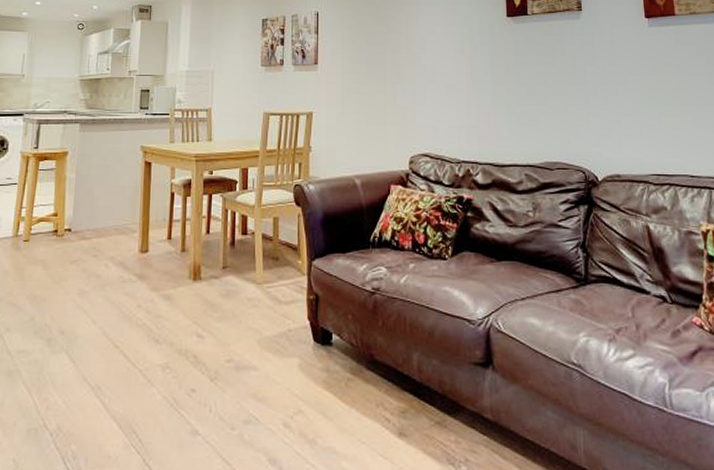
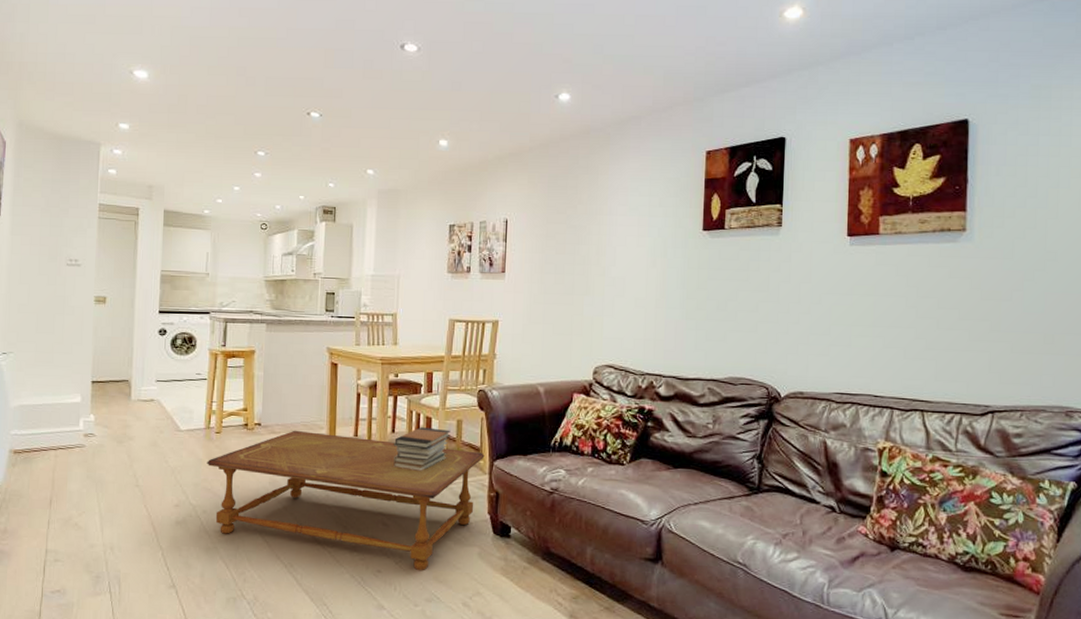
coffee table: none [13,235,303,388] -> present [207,430,485,571]
book stack: none [207,227,267,276] -> present [392,427,451,472]

